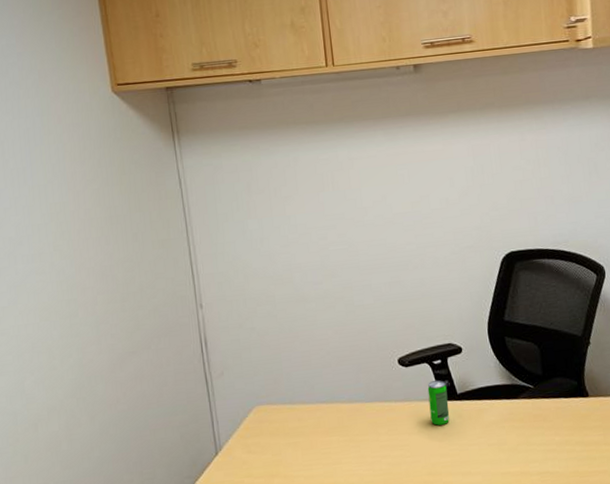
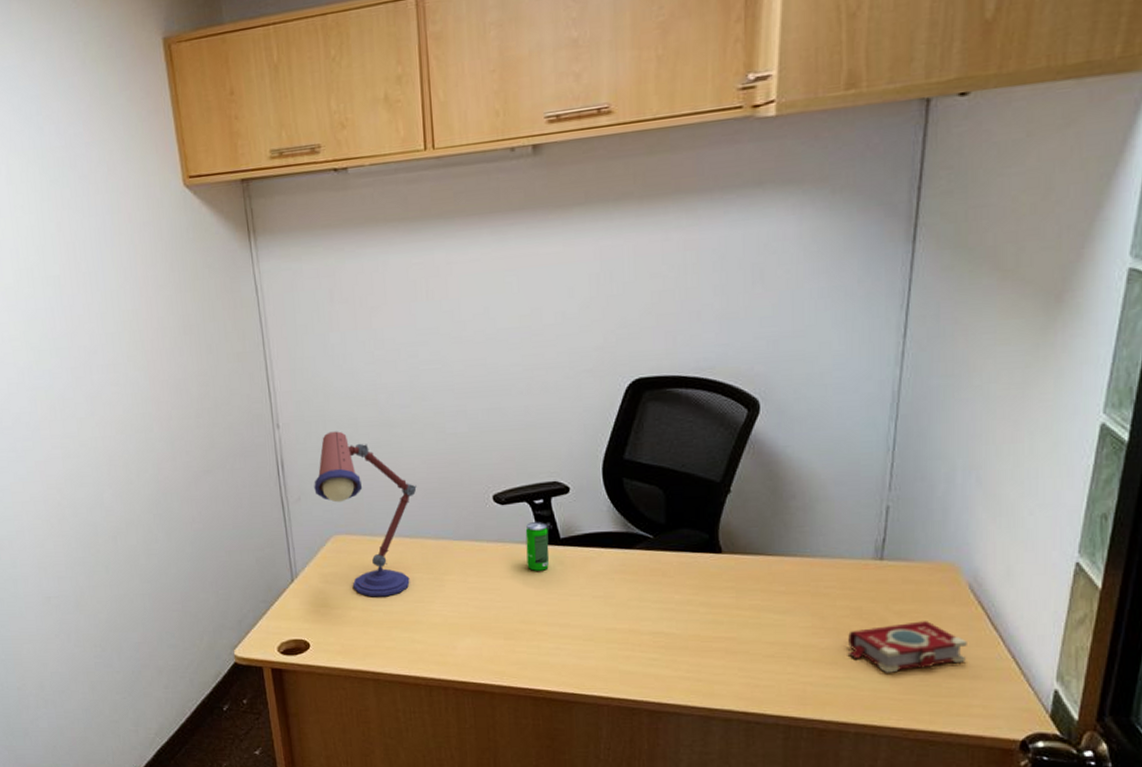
desk lamp: none [236,308,331,463] -> present [314,431,417,597]

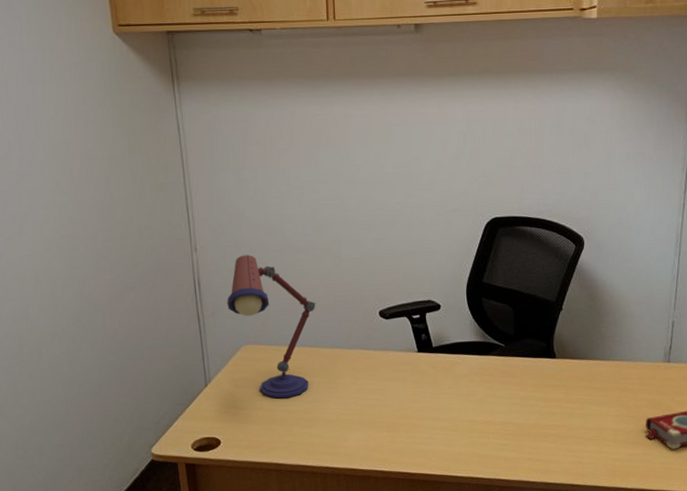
beverage can: present [525,521,550,571] -> none [405,333,424,374]

